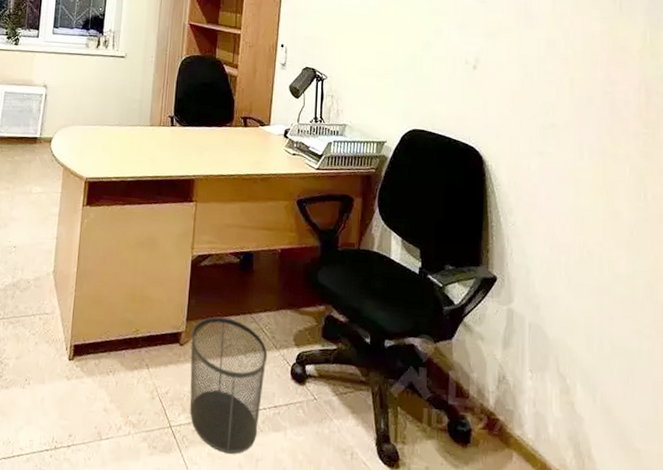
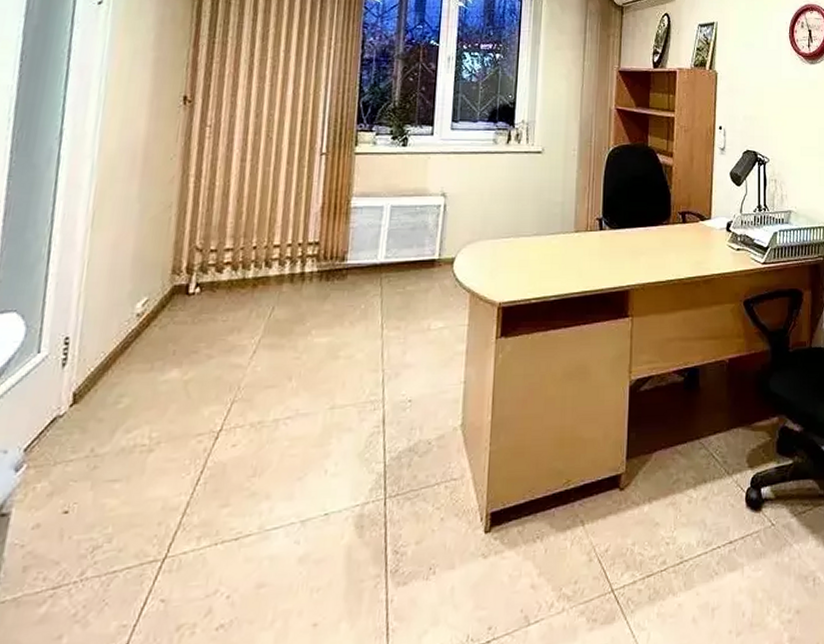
waste bin: present [190,316,268,454] -> none [632,448,720,609]

